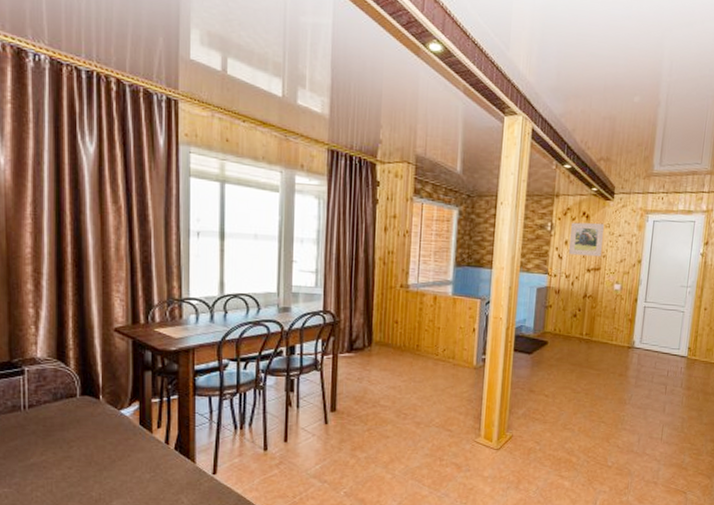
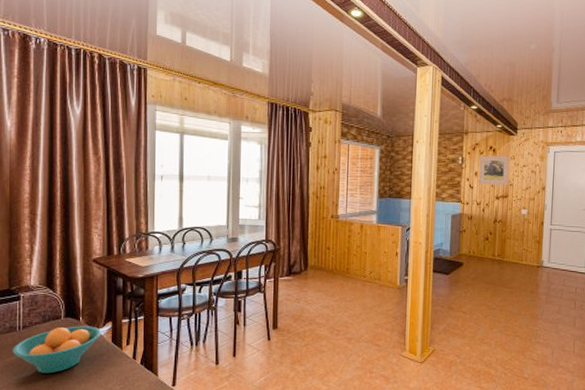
fruit bowl: none [16,405,127,460] -> present [12,326,102,374]

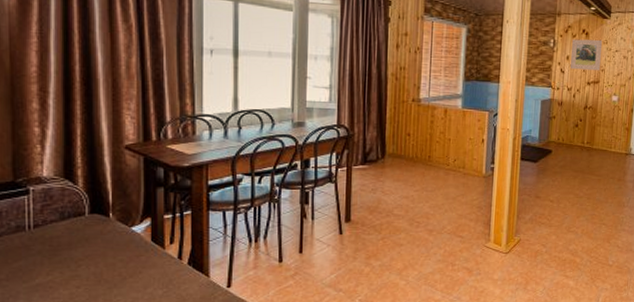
fruit bowl: present [12,326,102,374] -> none [20,223,139,279]

